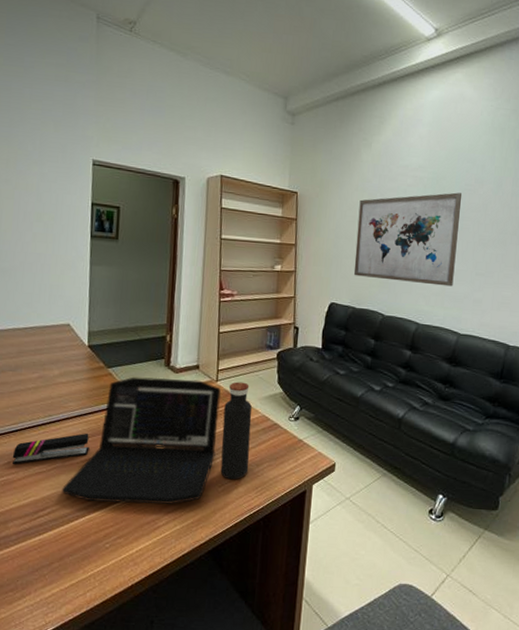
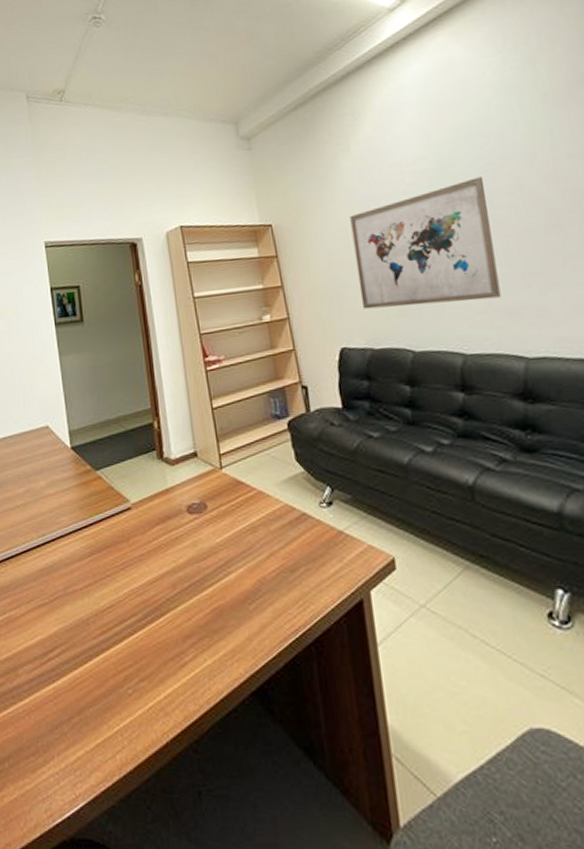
stapler: present [12,433,90,464] -> none [11,551,91,597]
laptop: present [62,377,222,504] -> none [69,470,237,636]
water bottle: present [220,382,252,480] -> none [236,465,282,594]

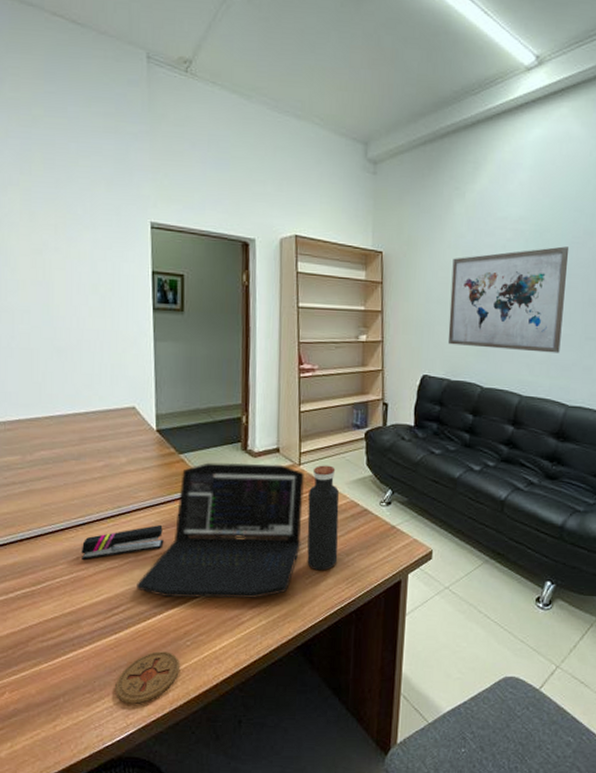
stapler: none [11,551,91,597] -> present [81,524,164,560]
coaster: none [59,702,124,769] -> present [115,651,179,704]
laptop: none [69,470,237,636] -> present [137,462,305,599]
water bottle: none [236,465,282,594] -> present [307,465,340,571]

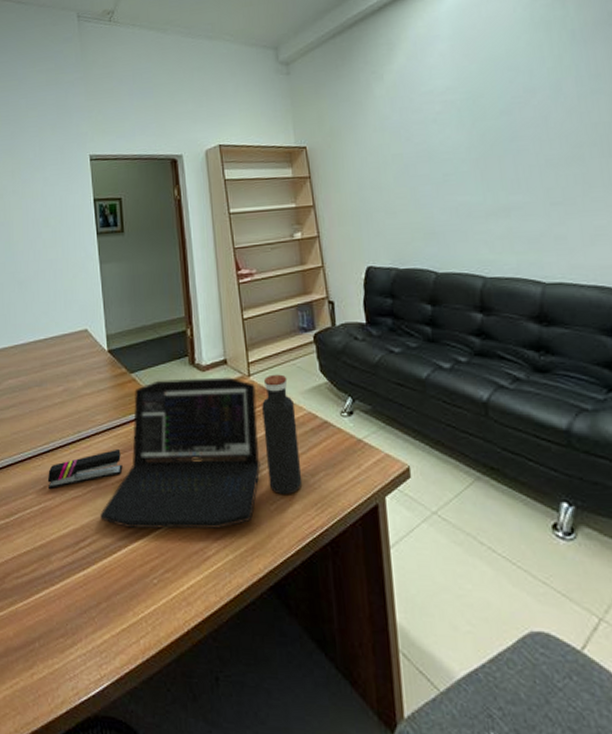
coaster: present [115,651,179,704] -> none [87,590,149,652]
wall art: present [447,246,568,353] -> none [381,109,522,231]

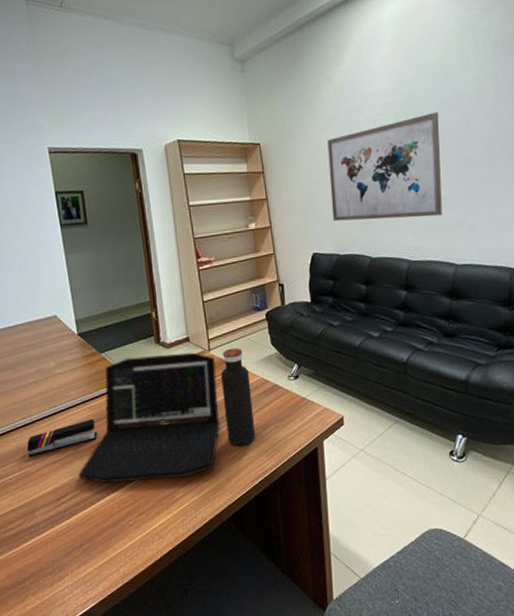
wall art: none [381,109,522,231] -> present [327,112,442,221]

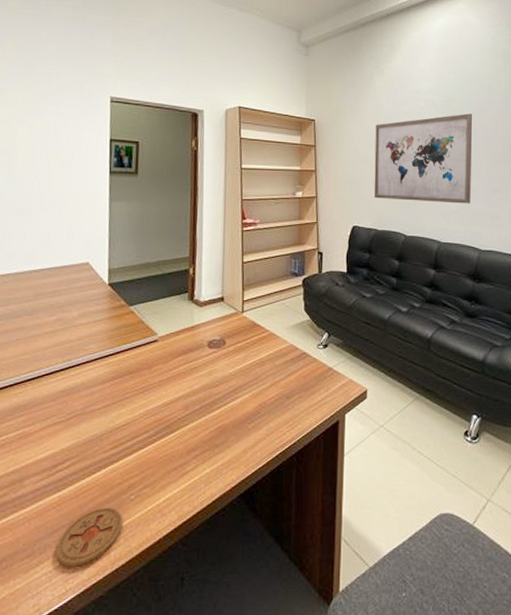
stapler: present [26,418,98,457] -> none [28,376,112,415]
coaster: none [72,532,126,581] -> present [55,507,123,567]
laptop: present [78,352,220,483] -> none [82,312,248,450]
water bottle: present [221,348,256,446] -> none [249,312,280,415]

